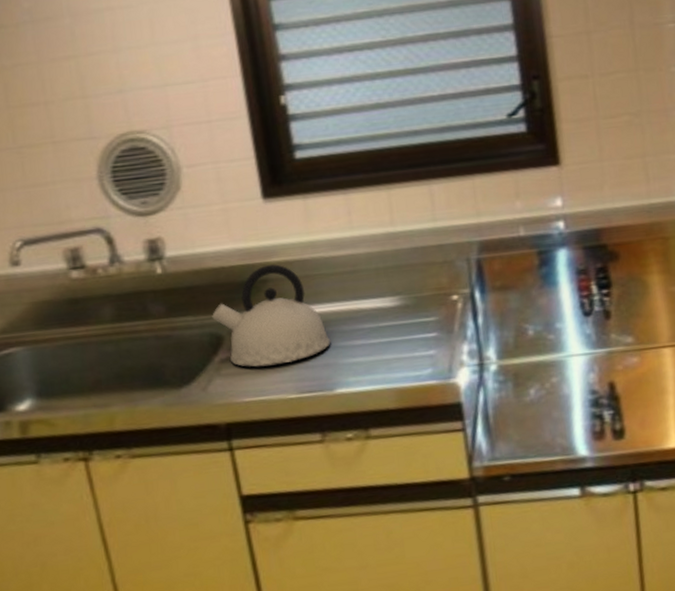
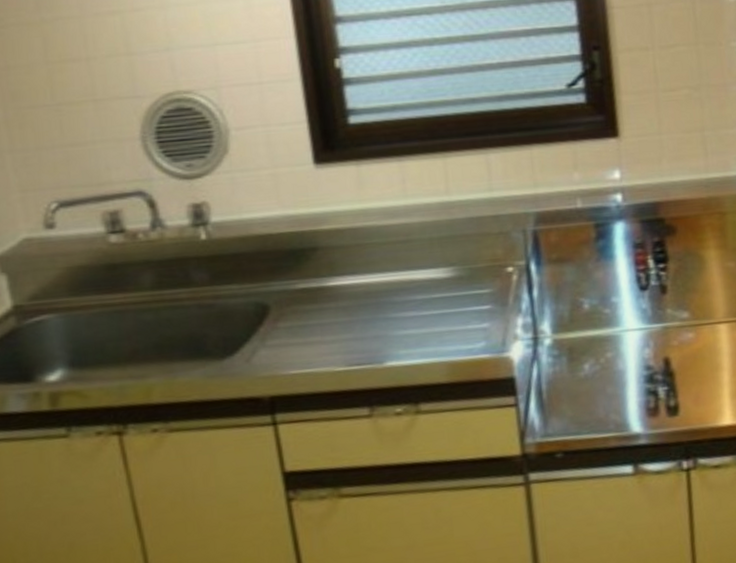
kettle: present [212,264,331,367] -> none [258,232,382,338]

